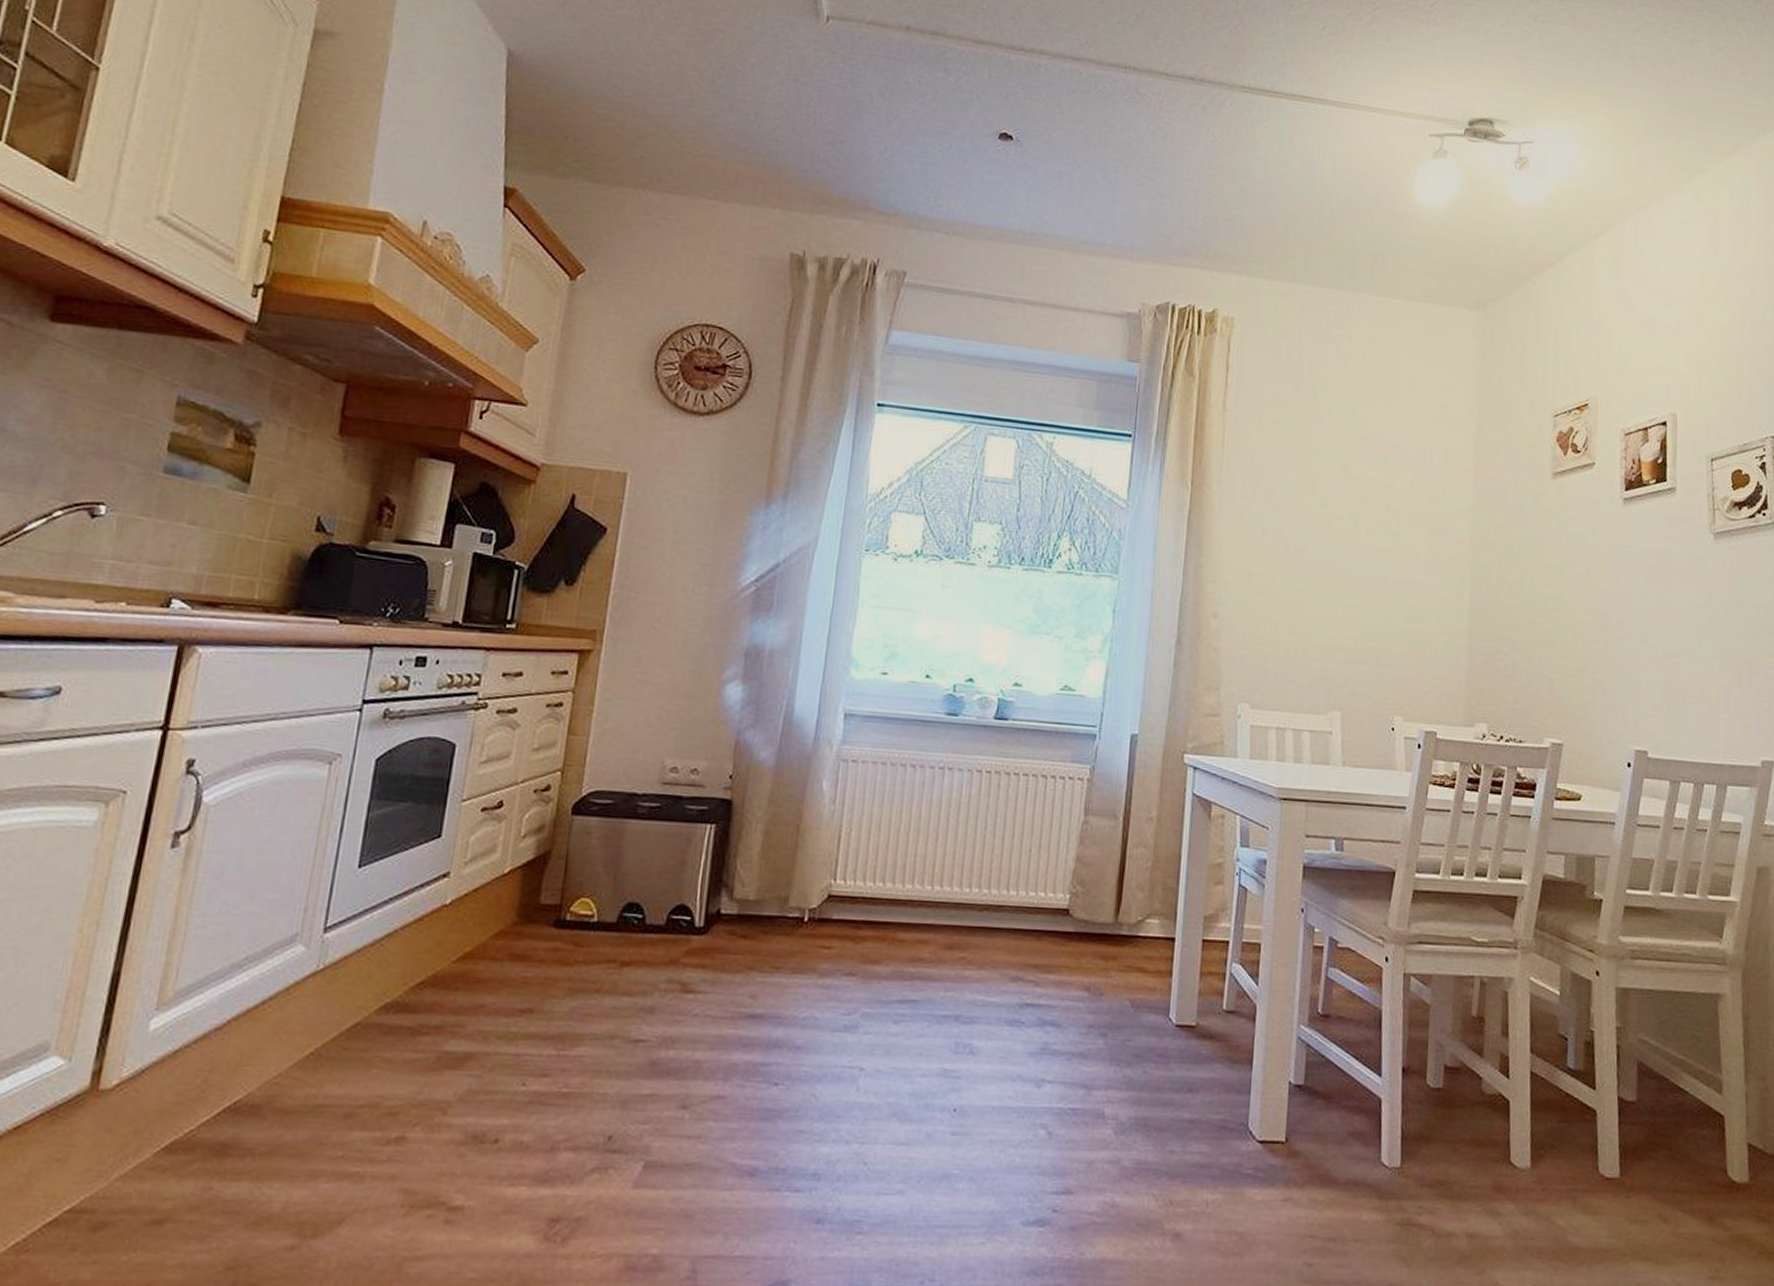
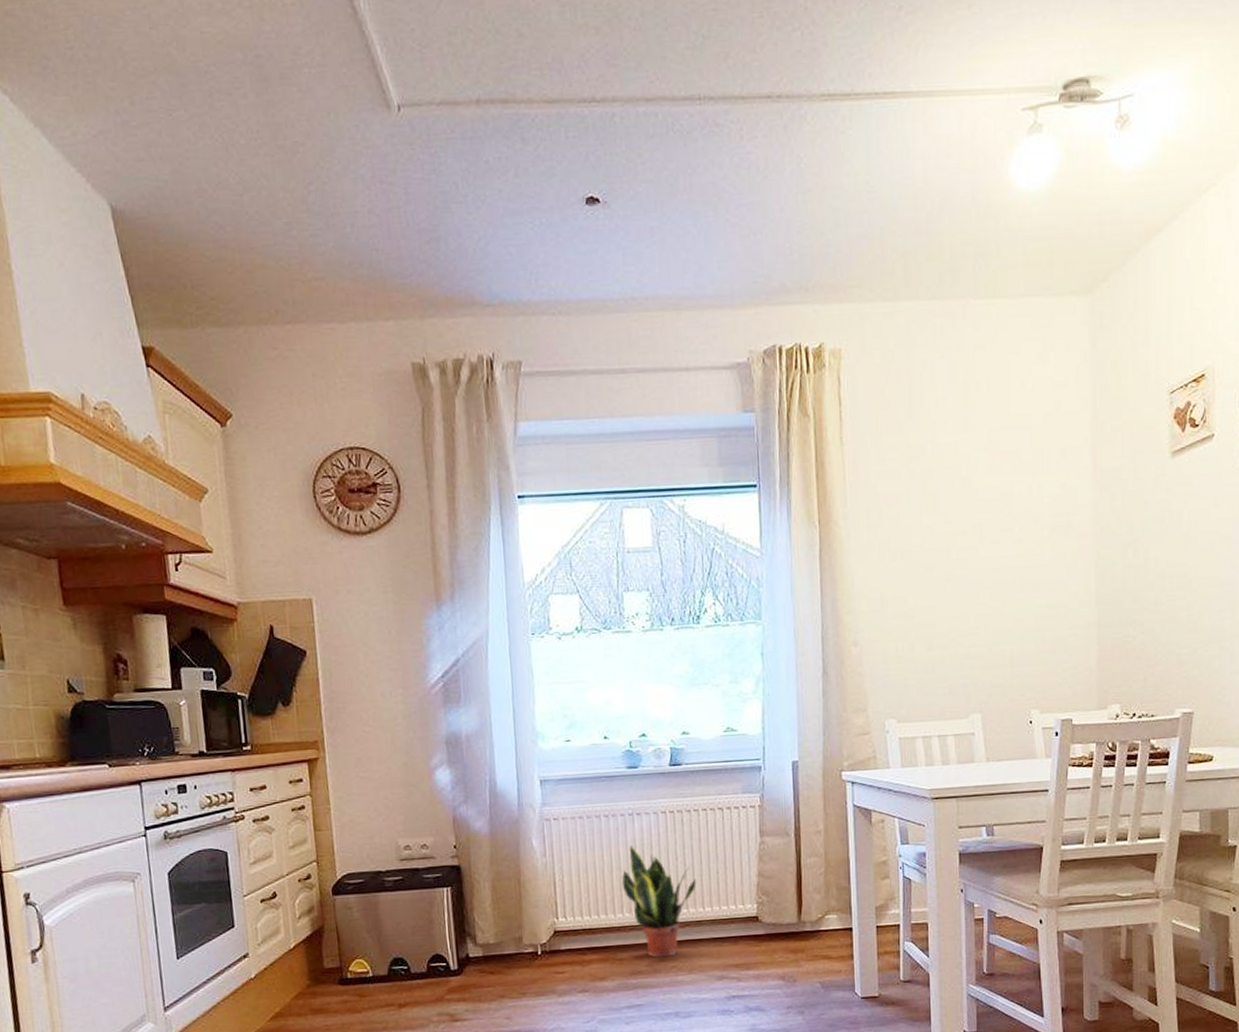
potted plant: none [917,804,1004,945] -> present [621,845,696,958]

